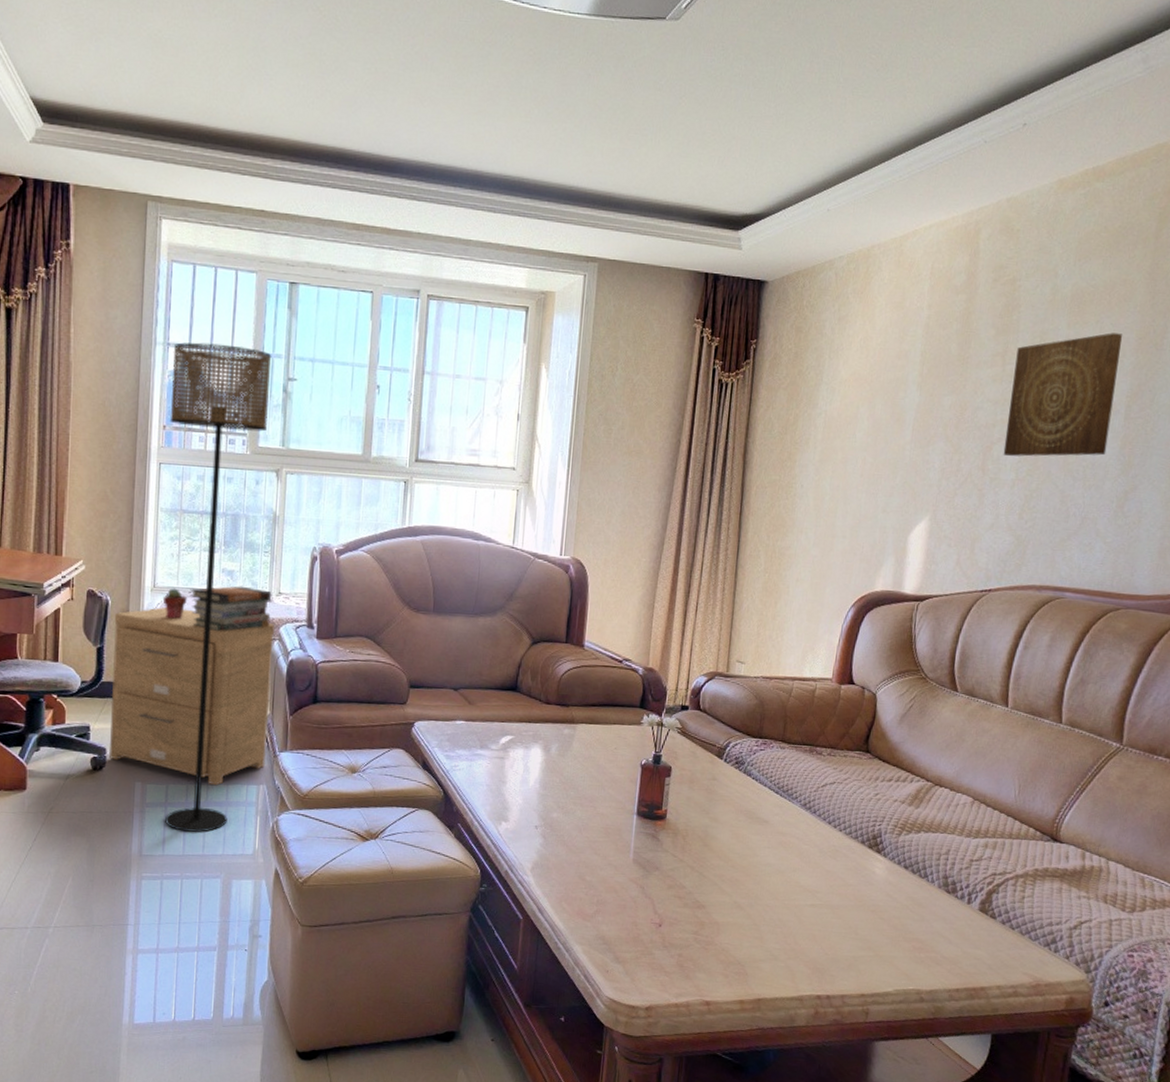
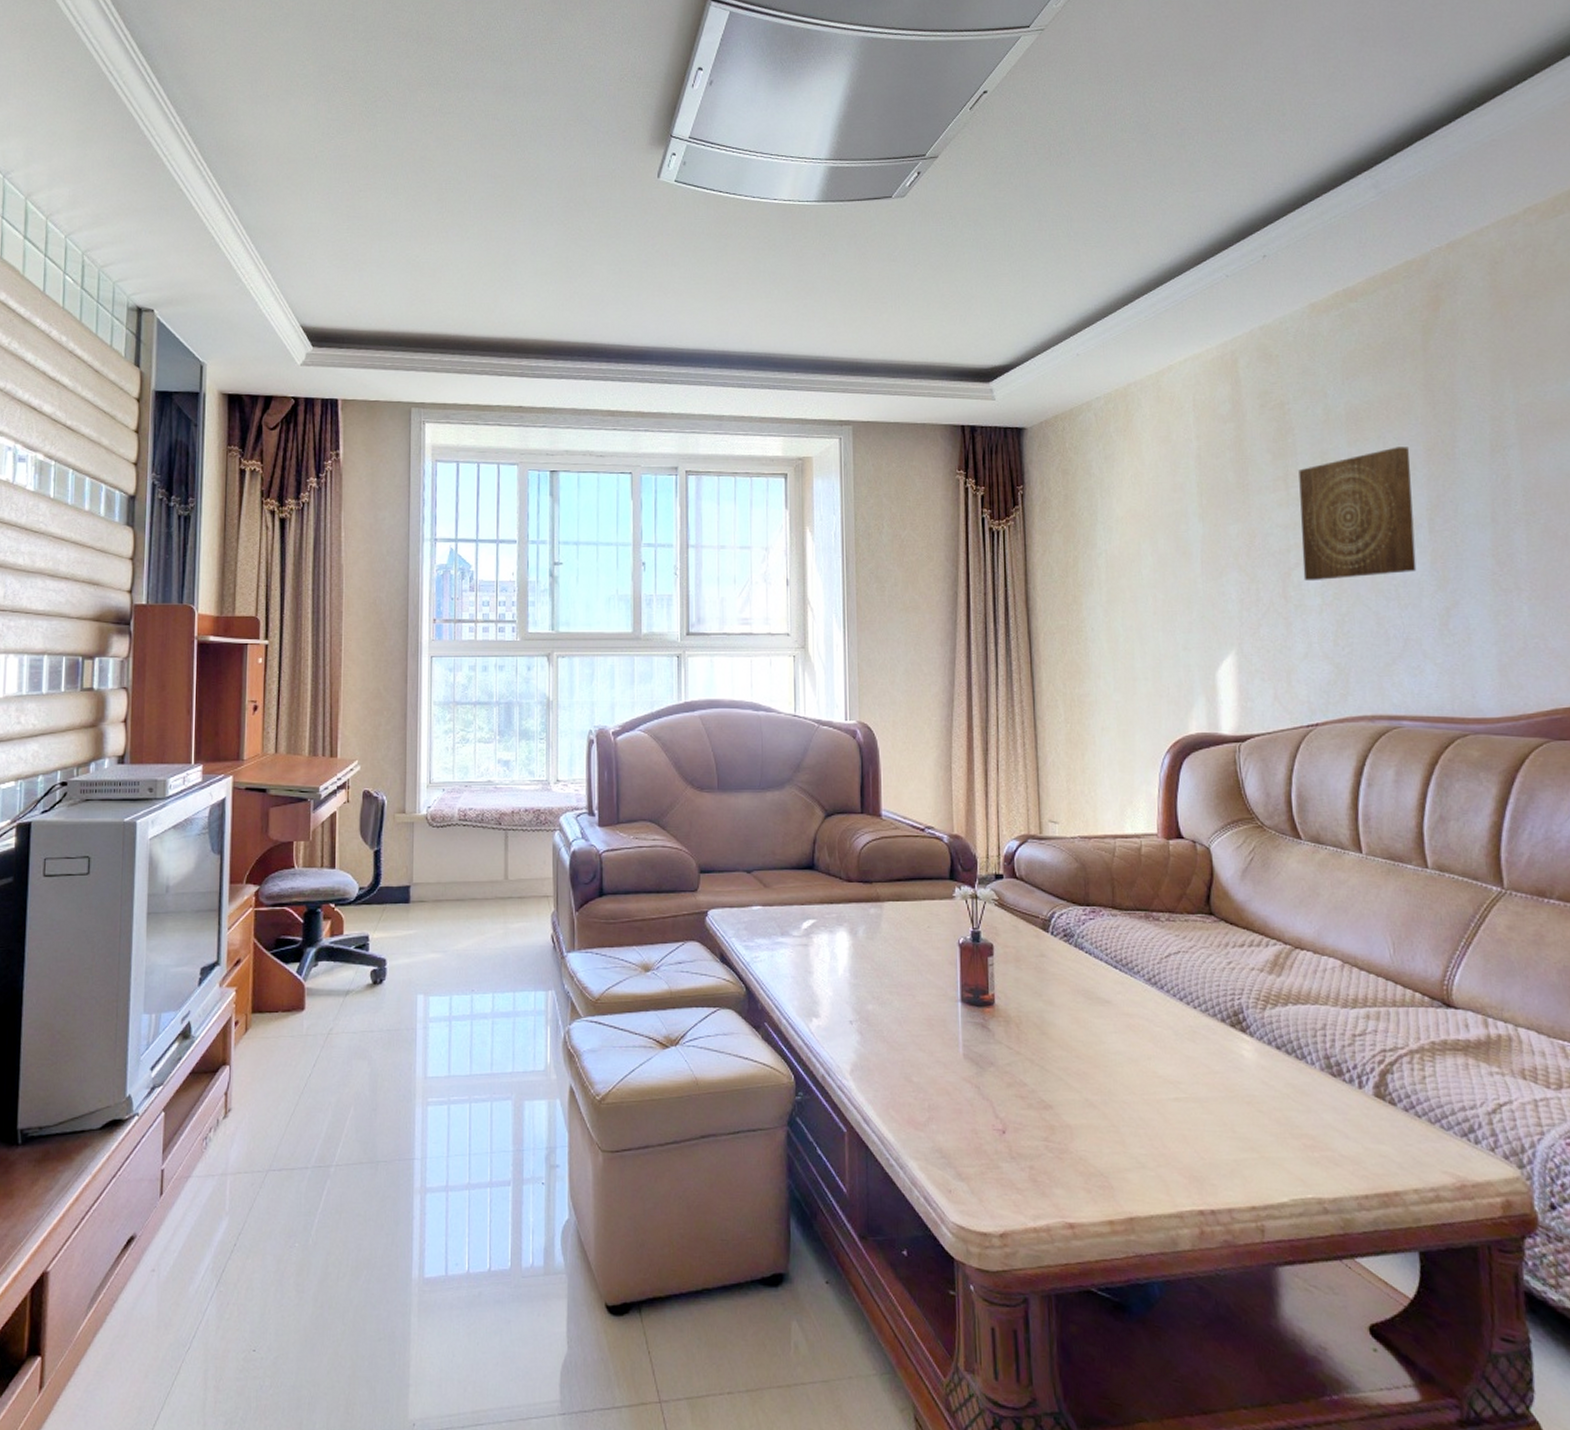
side table: present [109,607,274,786] -> none [389,804,554,994]
potted succulent: present [162,588,187,619] -> none [439,783,463,815]
floor lamp: present [165,342,272,832] -> none [439,535,537,1048]
book stack: present [190,586,272,632] -> none [466,776,550,826]

